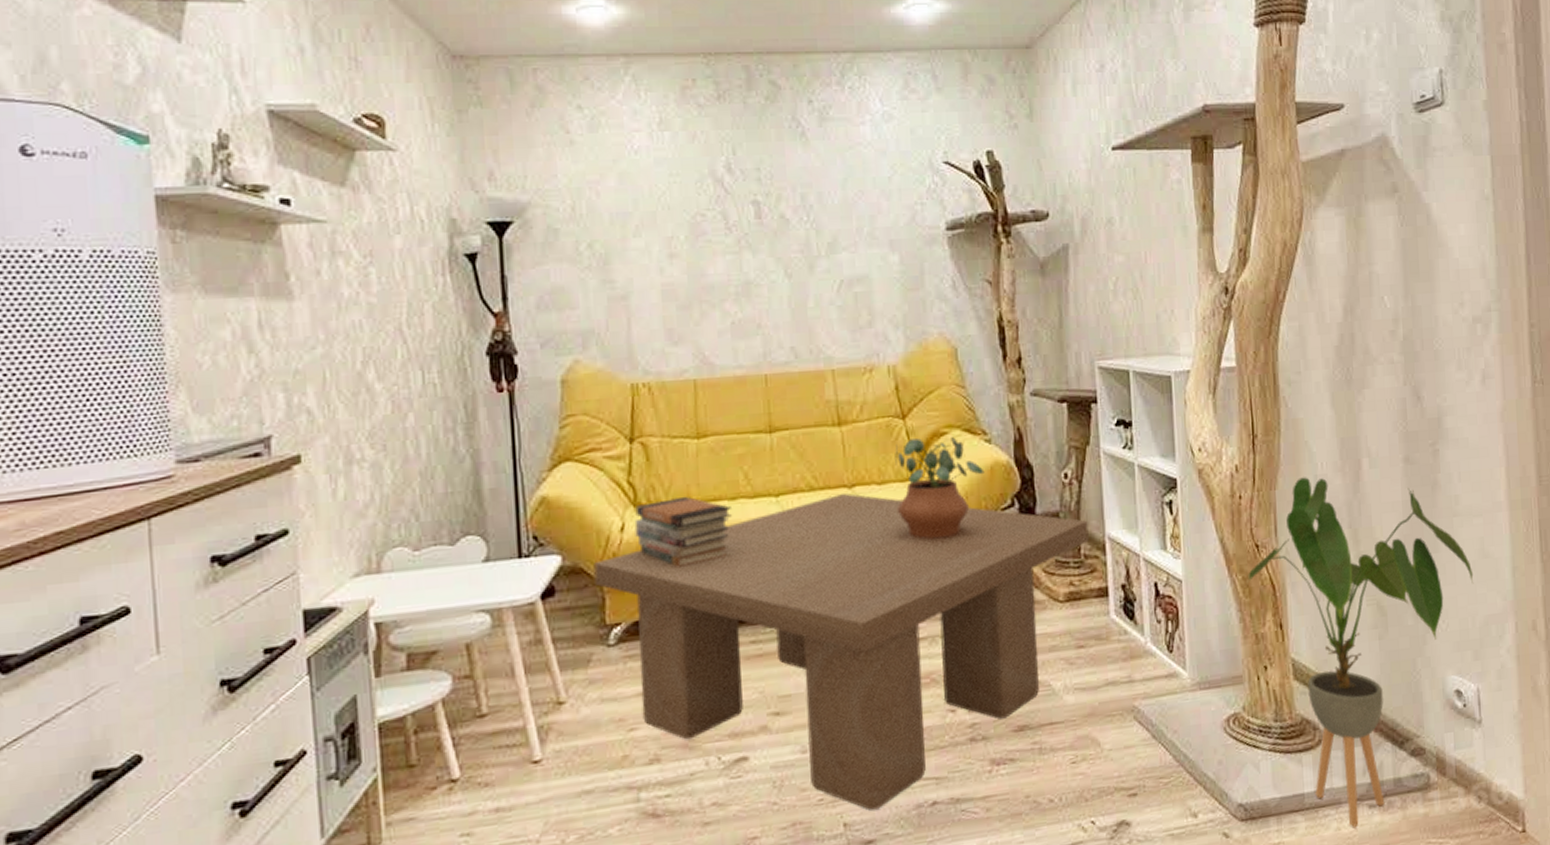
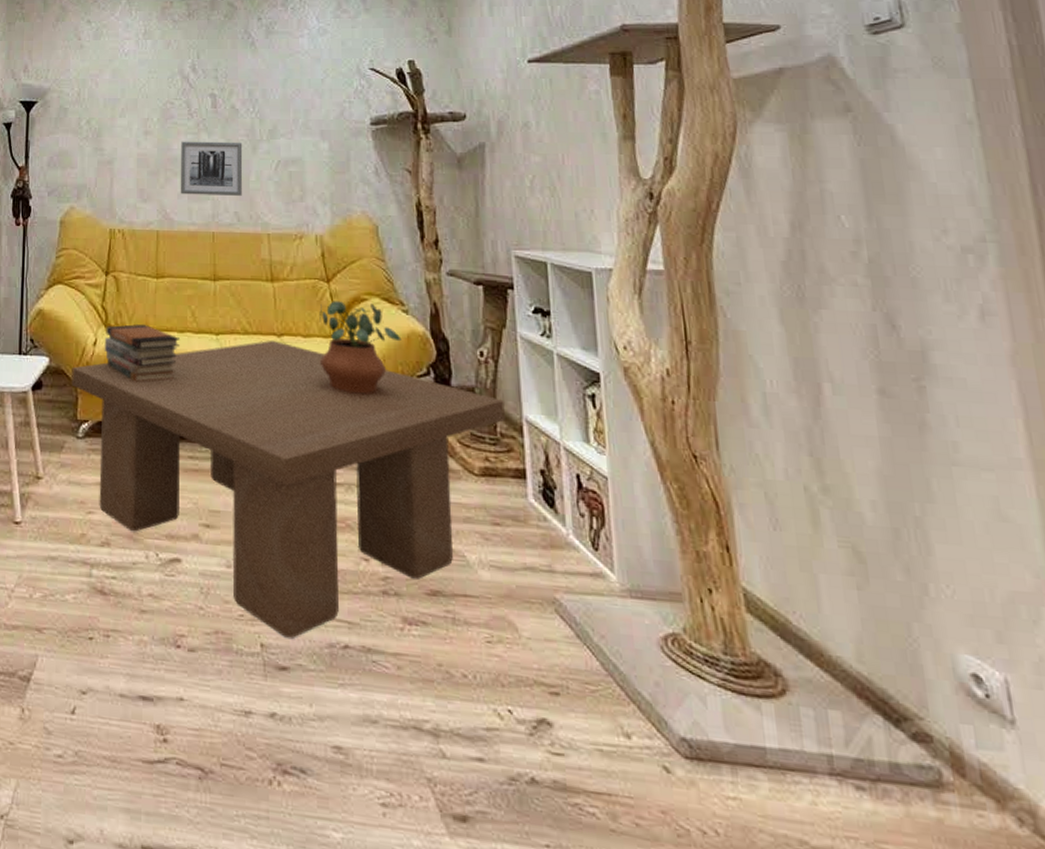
wall art: none [718,260,799,331] -> present [180,141,243,196]
house plant: present [1248,477,1474,827] -> none [685,392,989,808]

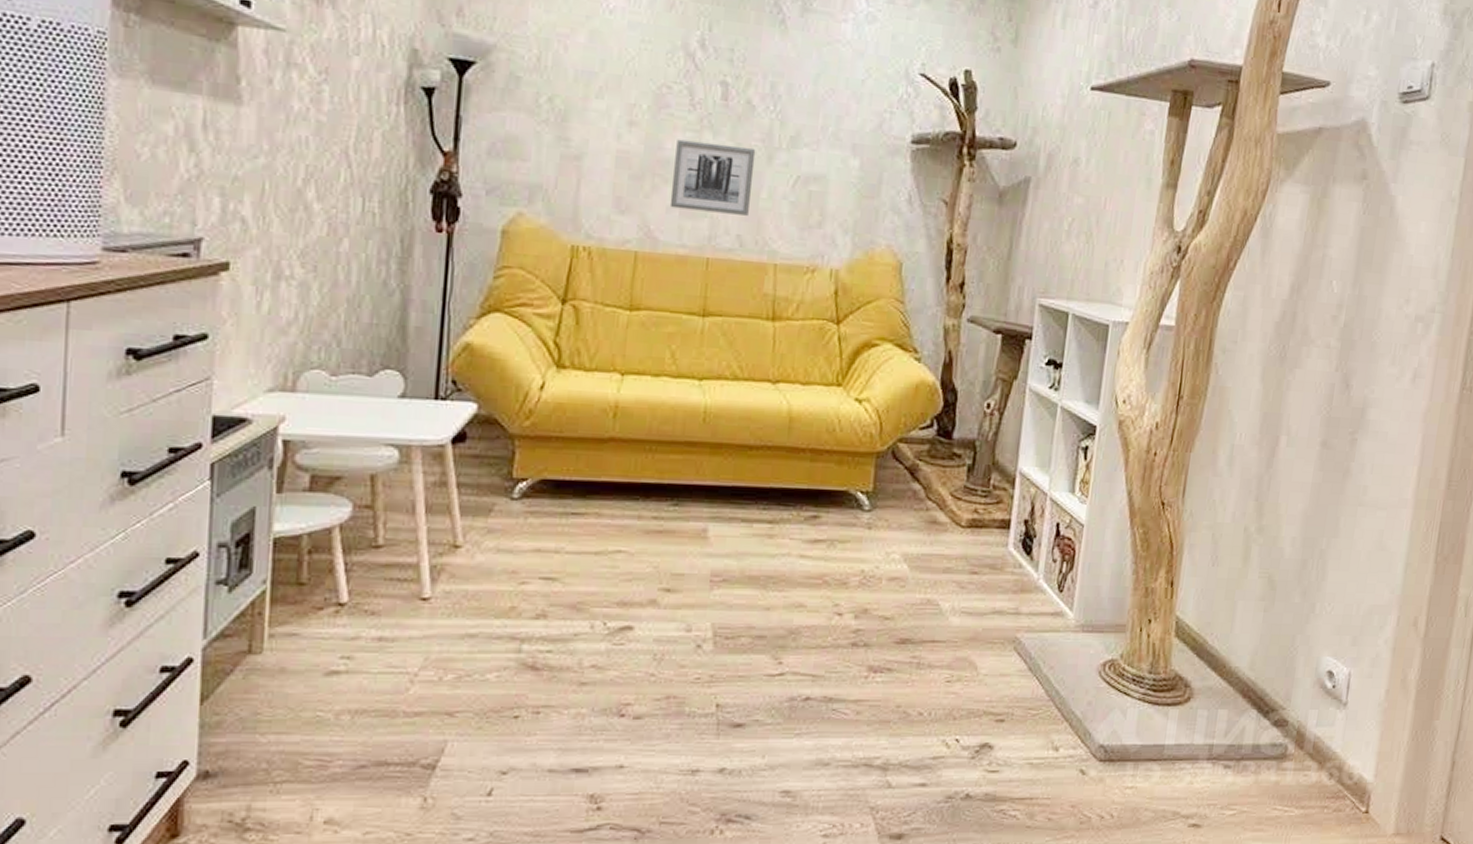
coffee table: present [71,340,505,638] -> none [507,387,1002,696]
book stack: present [104,324,180,382] -> none [554,365,653,434]
potted plant: present [319,301,402,394] -> none [816,345,910,447]

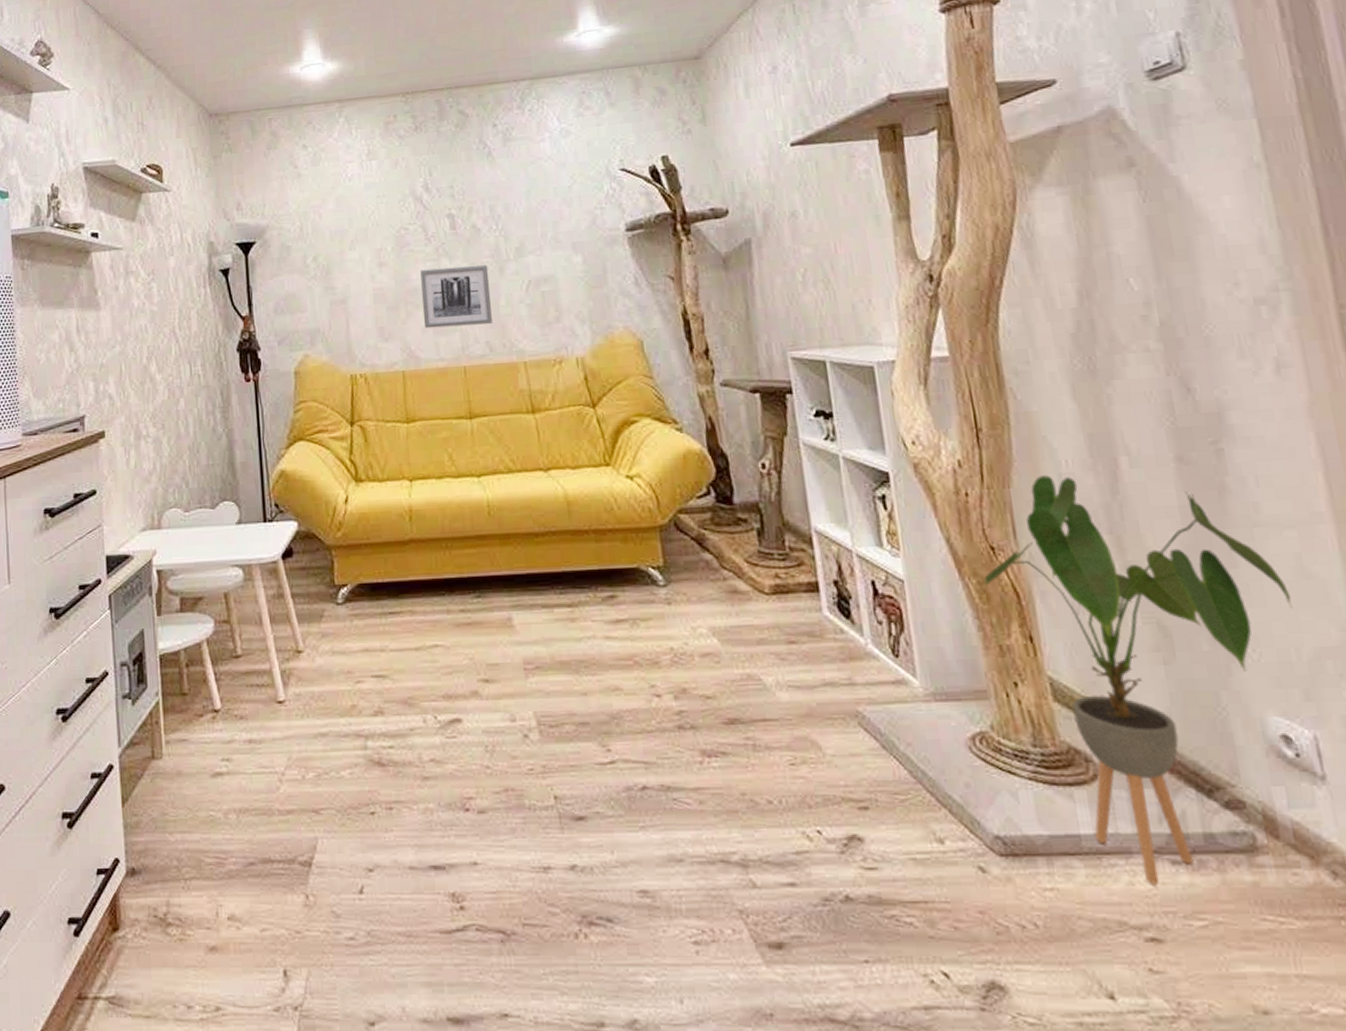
house plant: none [1148,444,1367,783] -> present [984,475,1294,884]

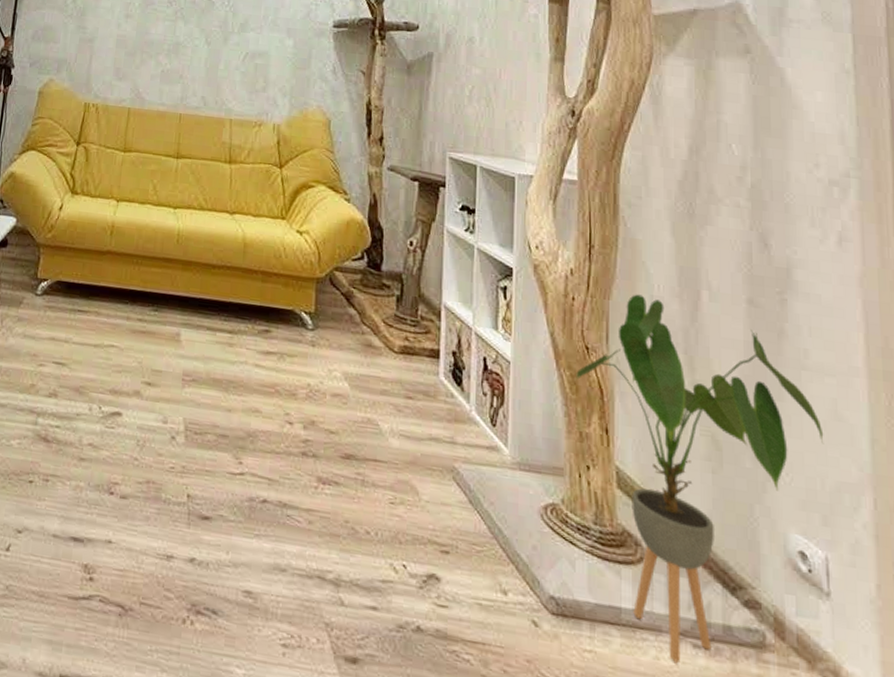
wall art: present [420,264,492,329] -> none [153,26,215,82]

